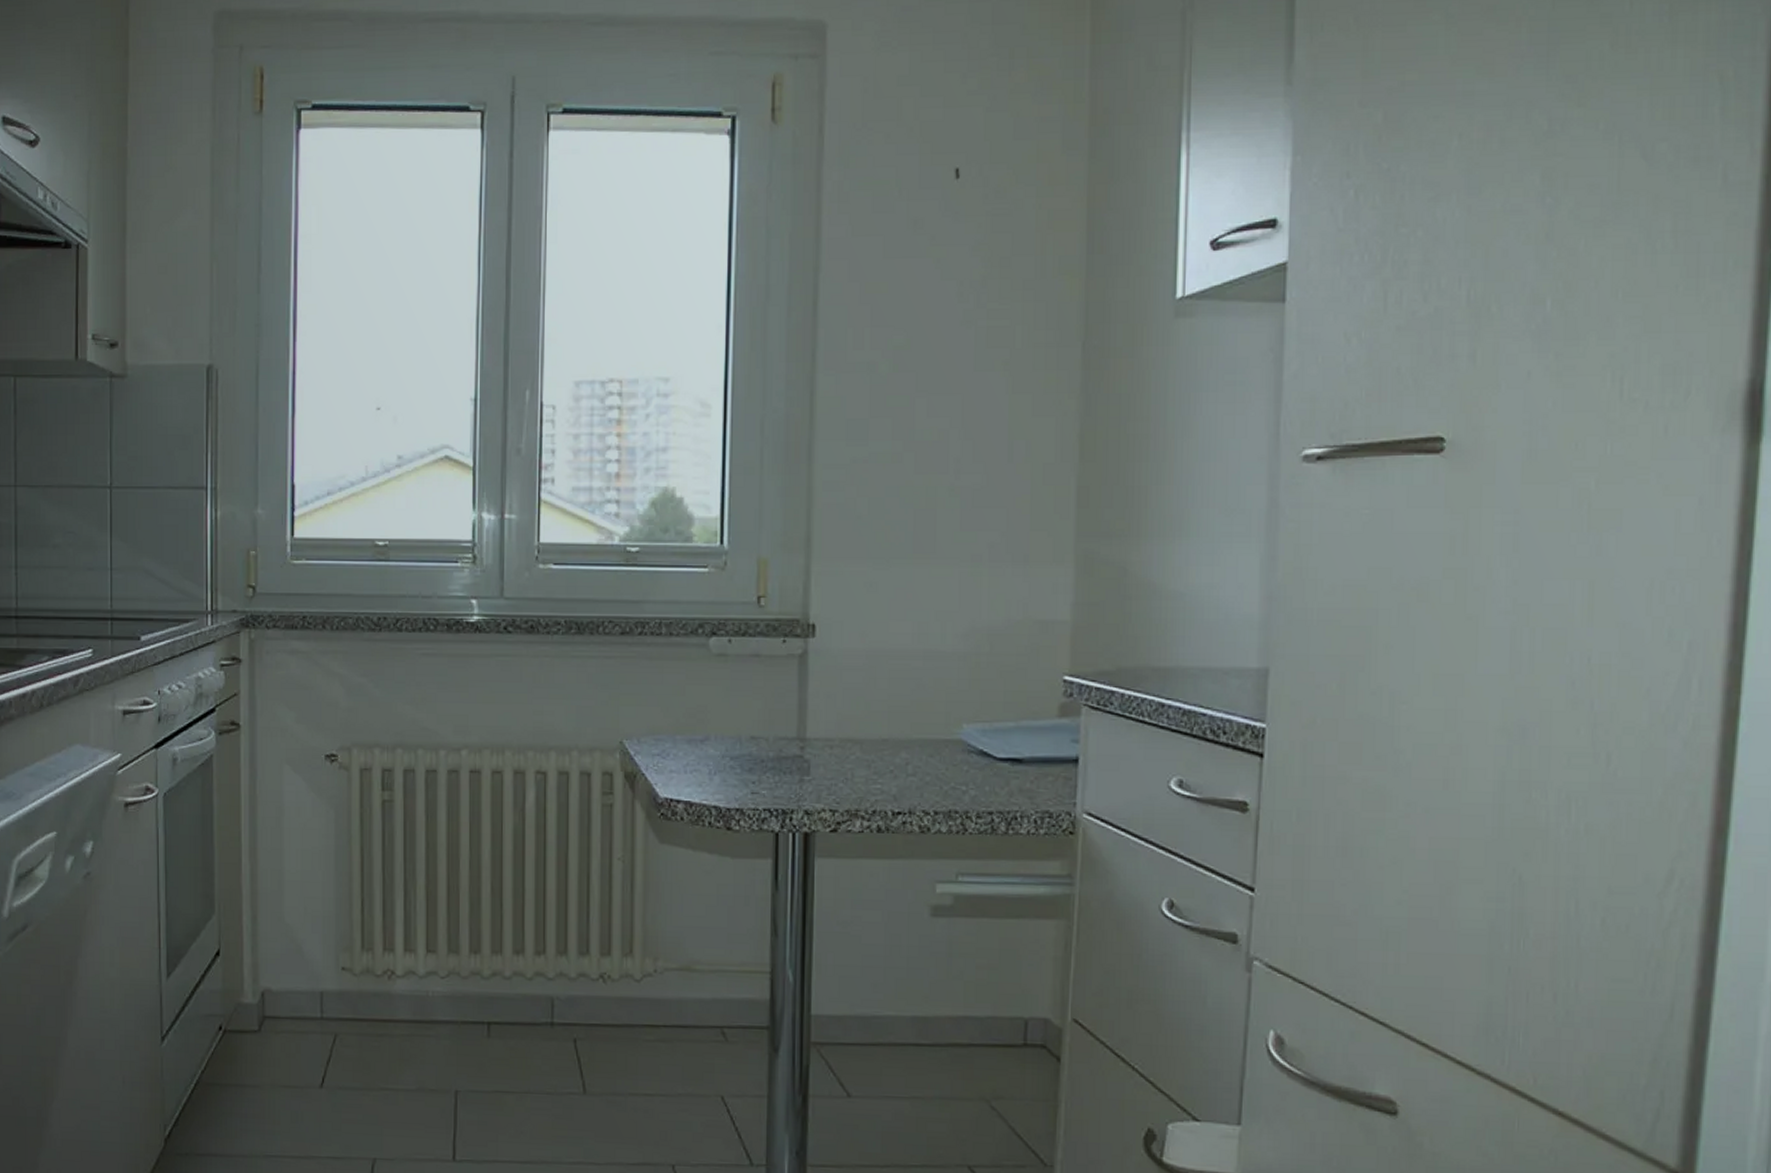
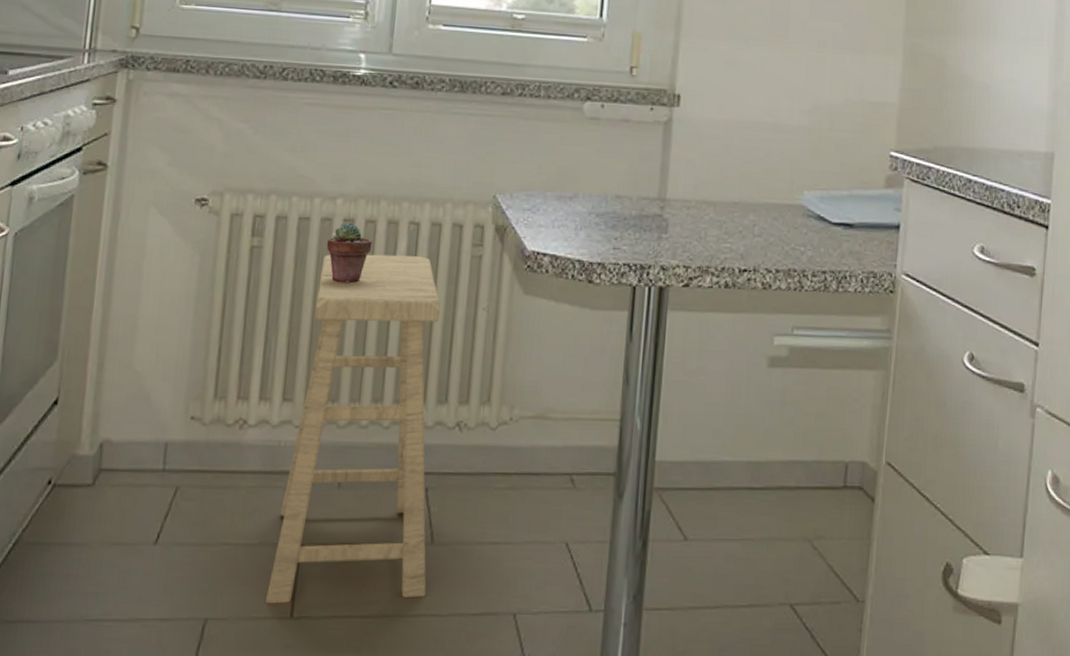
stool: none [429,805,582,1147] -> present [266,254,440,604]
potted succulent: none [455,774,500,836] -> present [326,222,372,284]

